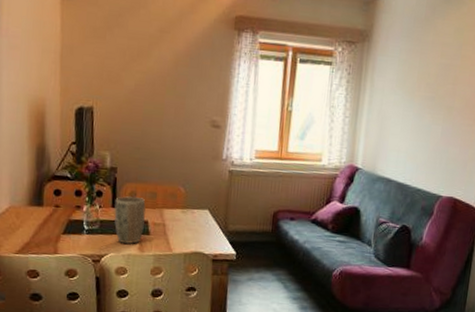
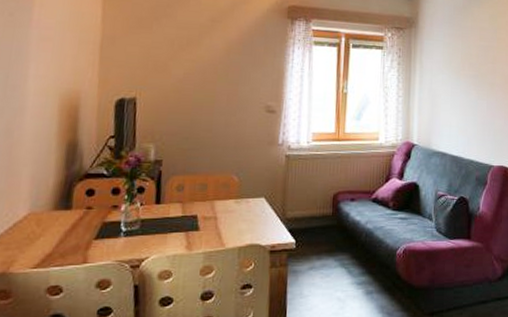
plant pot: present [114,195,146,244] -> none [157,189,195,243]

